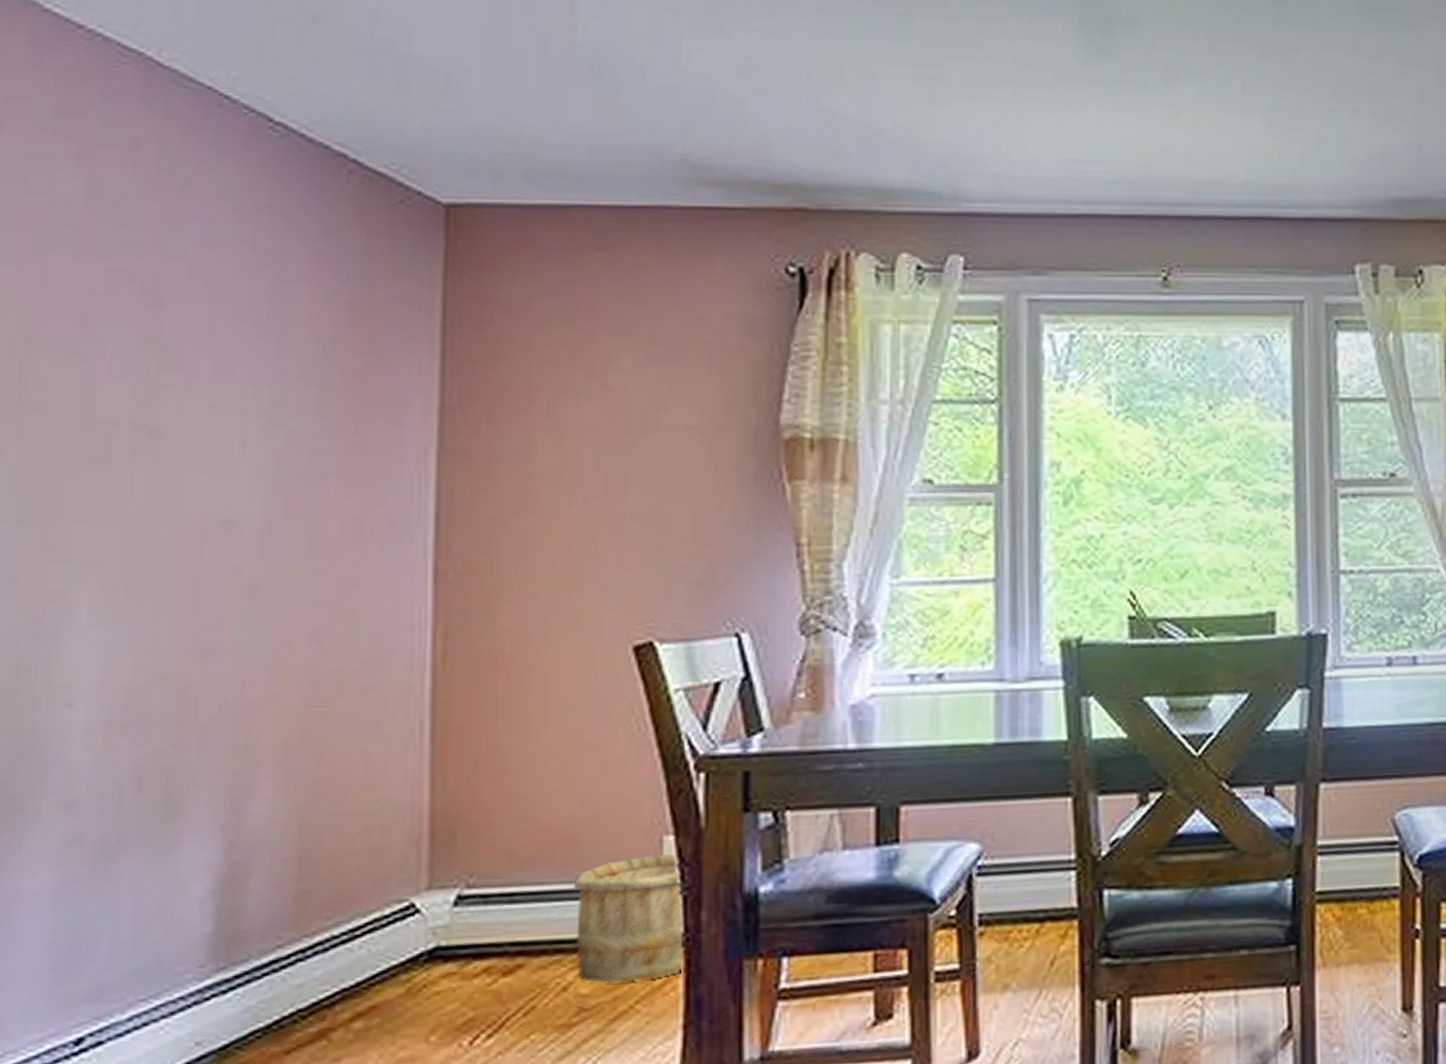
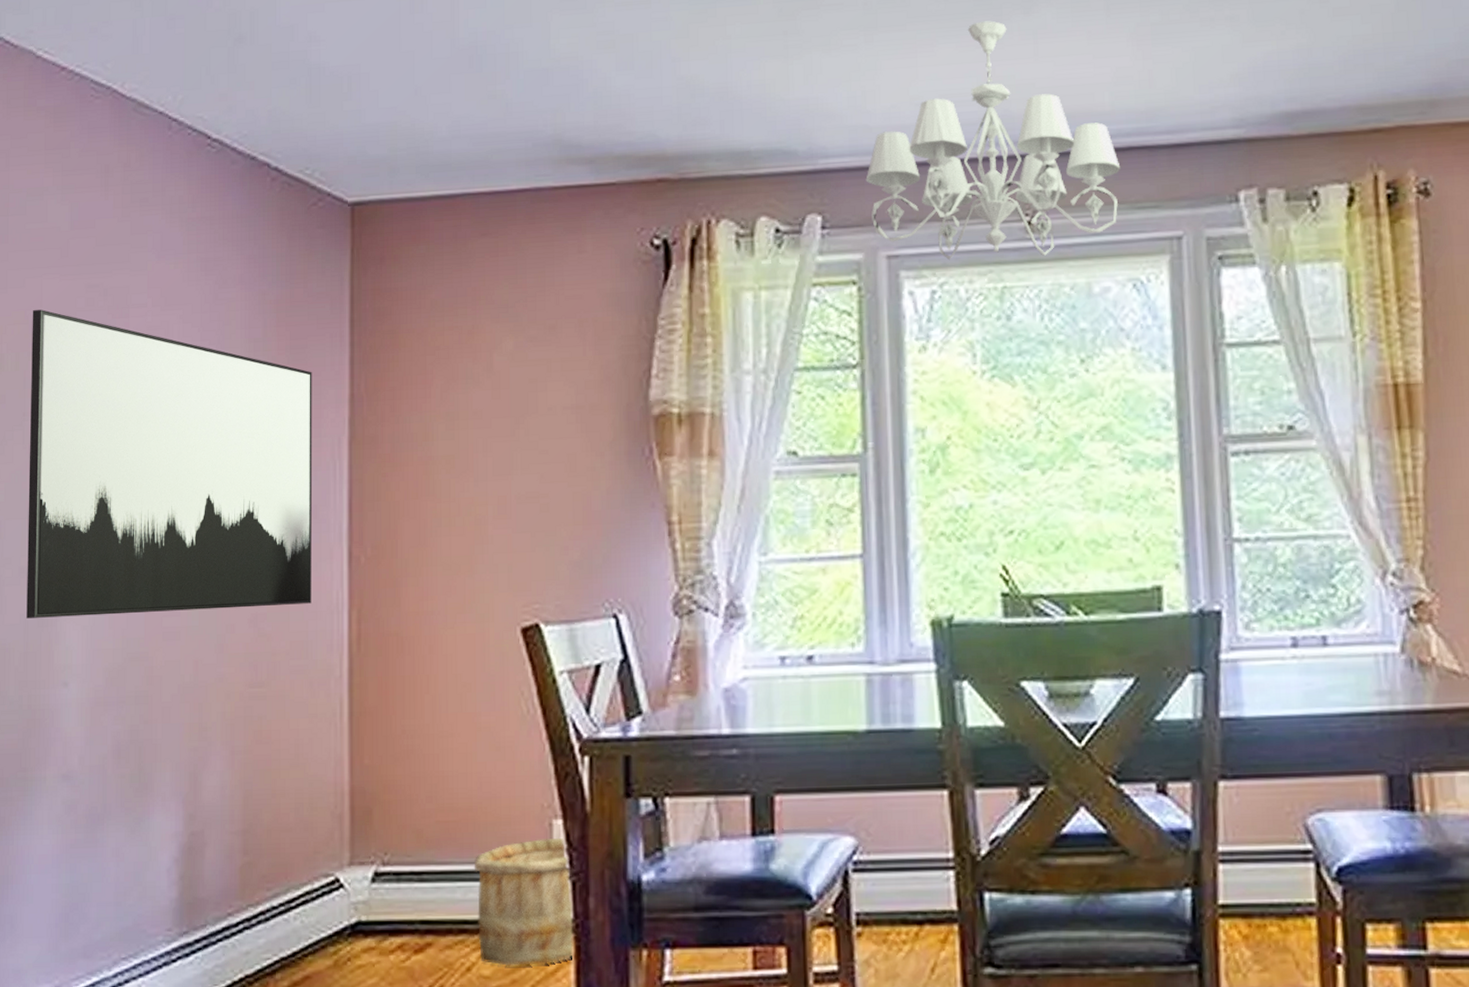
wall art: none [18,292,394,633] -> present [26,309,313,618]
chandelier: none [1009,88,1251,310] -> present [865,21,1121,261]

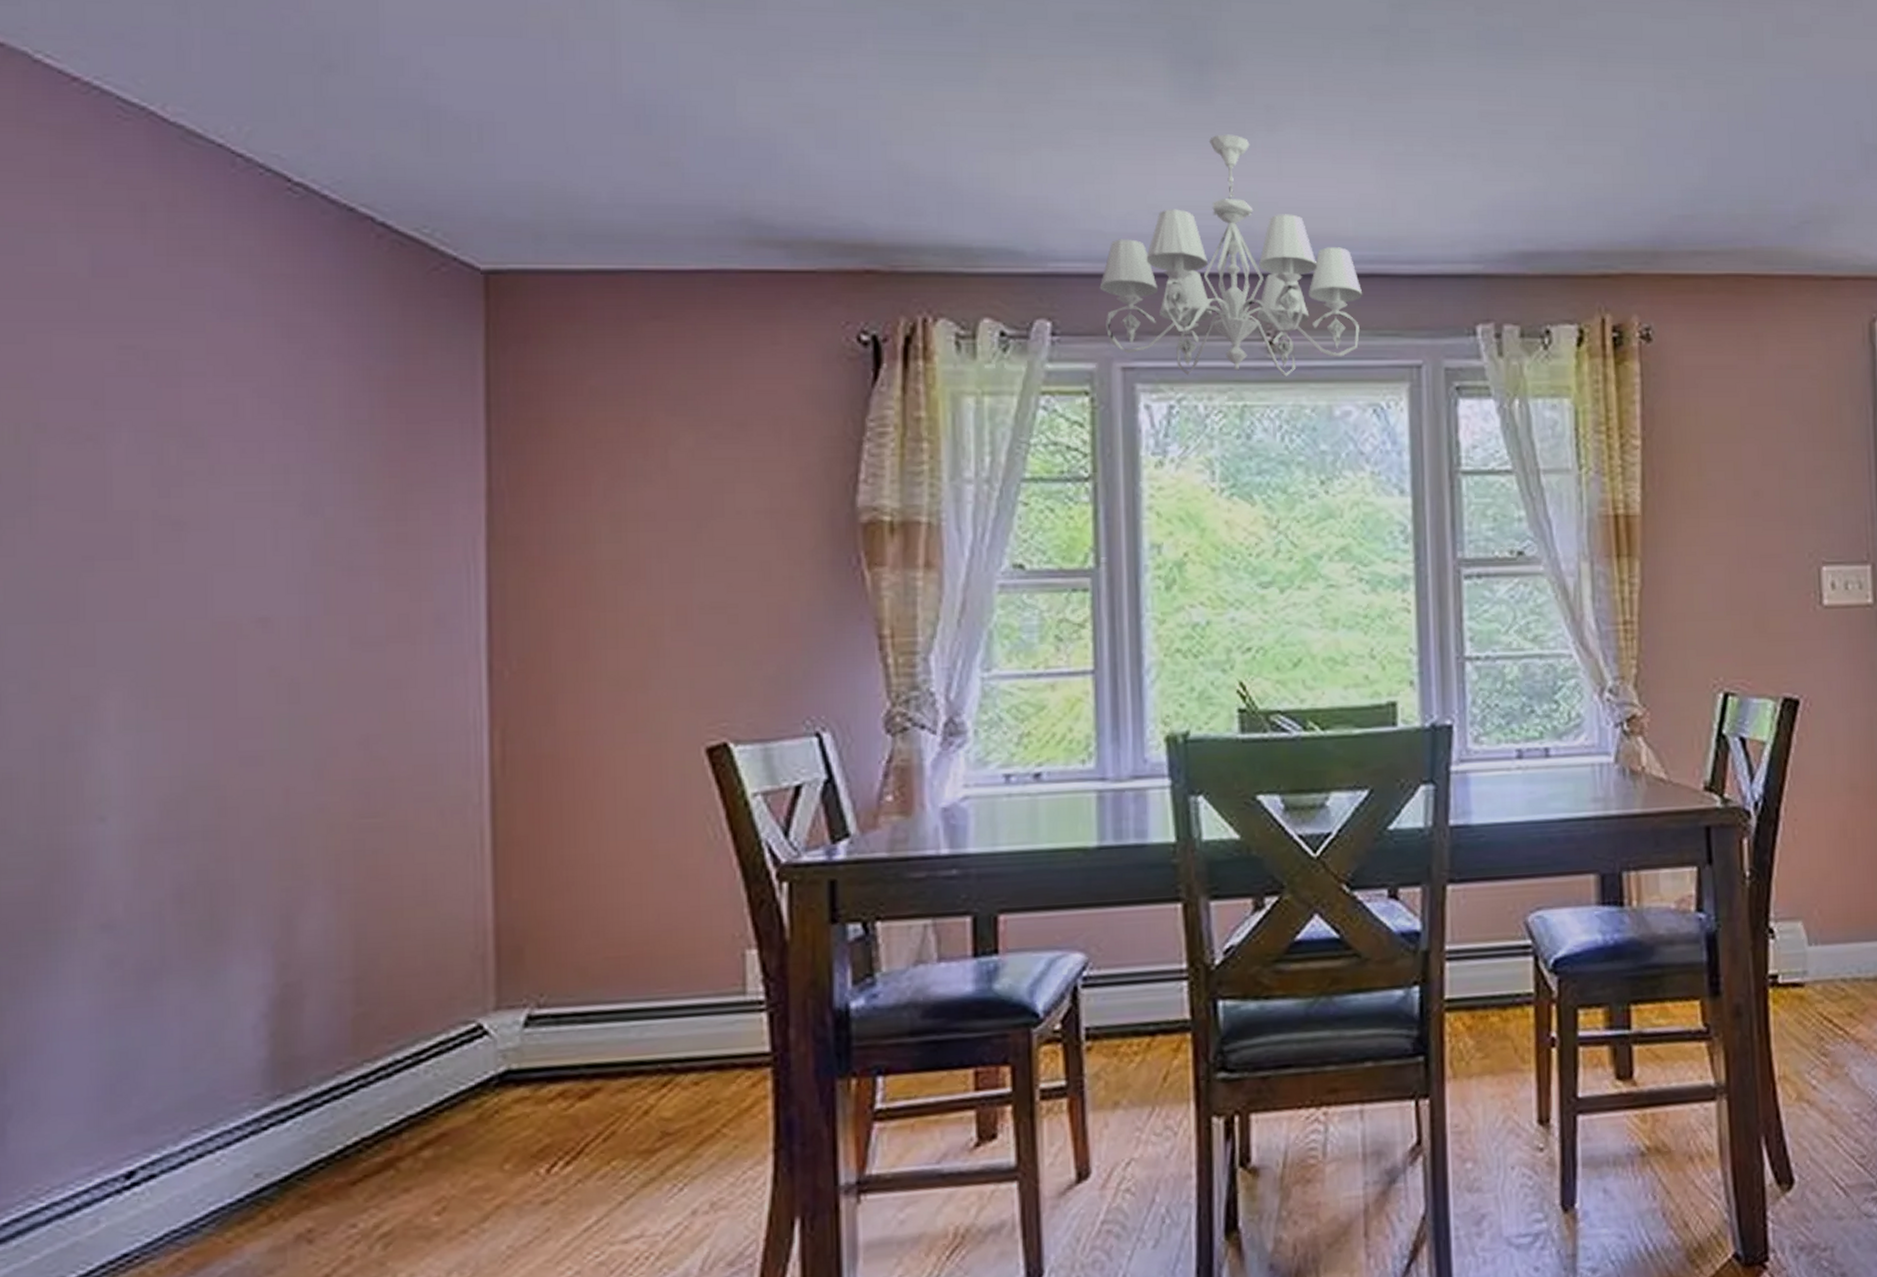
wall art: present [26,309,313,618] -> none [38,372,441,742]
wooden bucket: present [473,838,573,966] -> none [651,969,771,1106]

